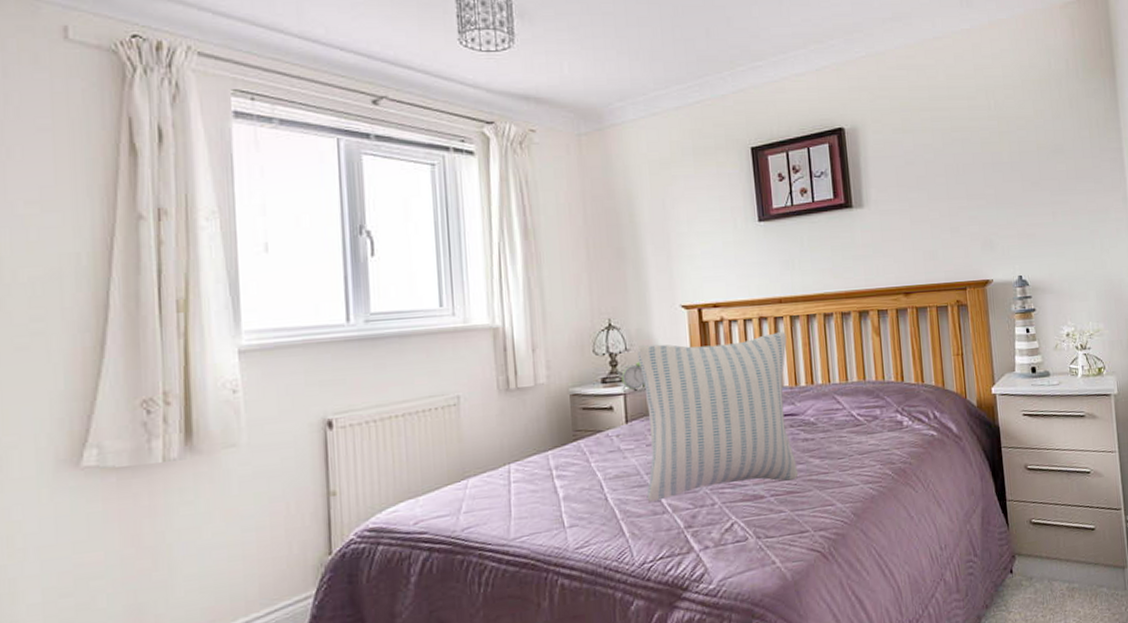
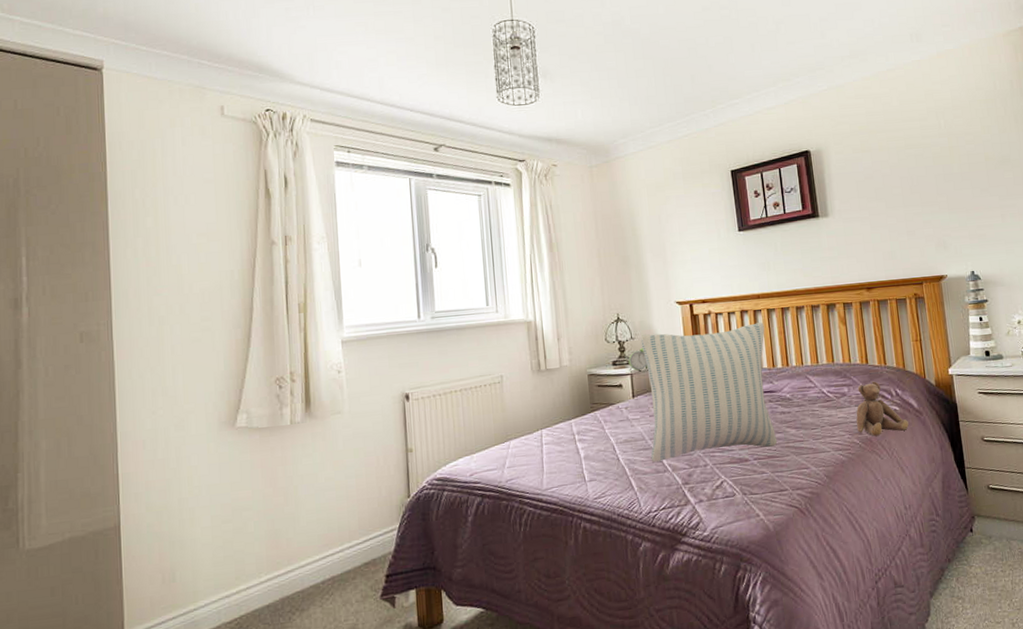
teddy bear: none [889,402,947,466] -> present [856,381,909,436]

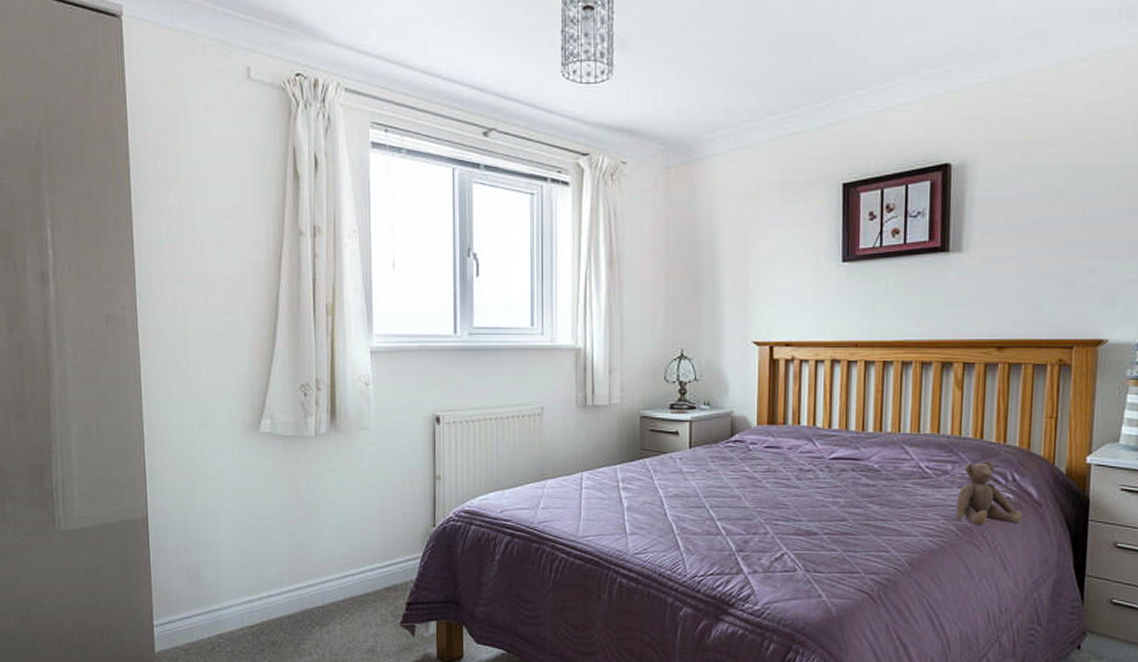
alarm clock: present [624,347,648,373] -> none [685,391,711,419]
pillow: present [640,322,778,462] -> none [703,376,858,523]

